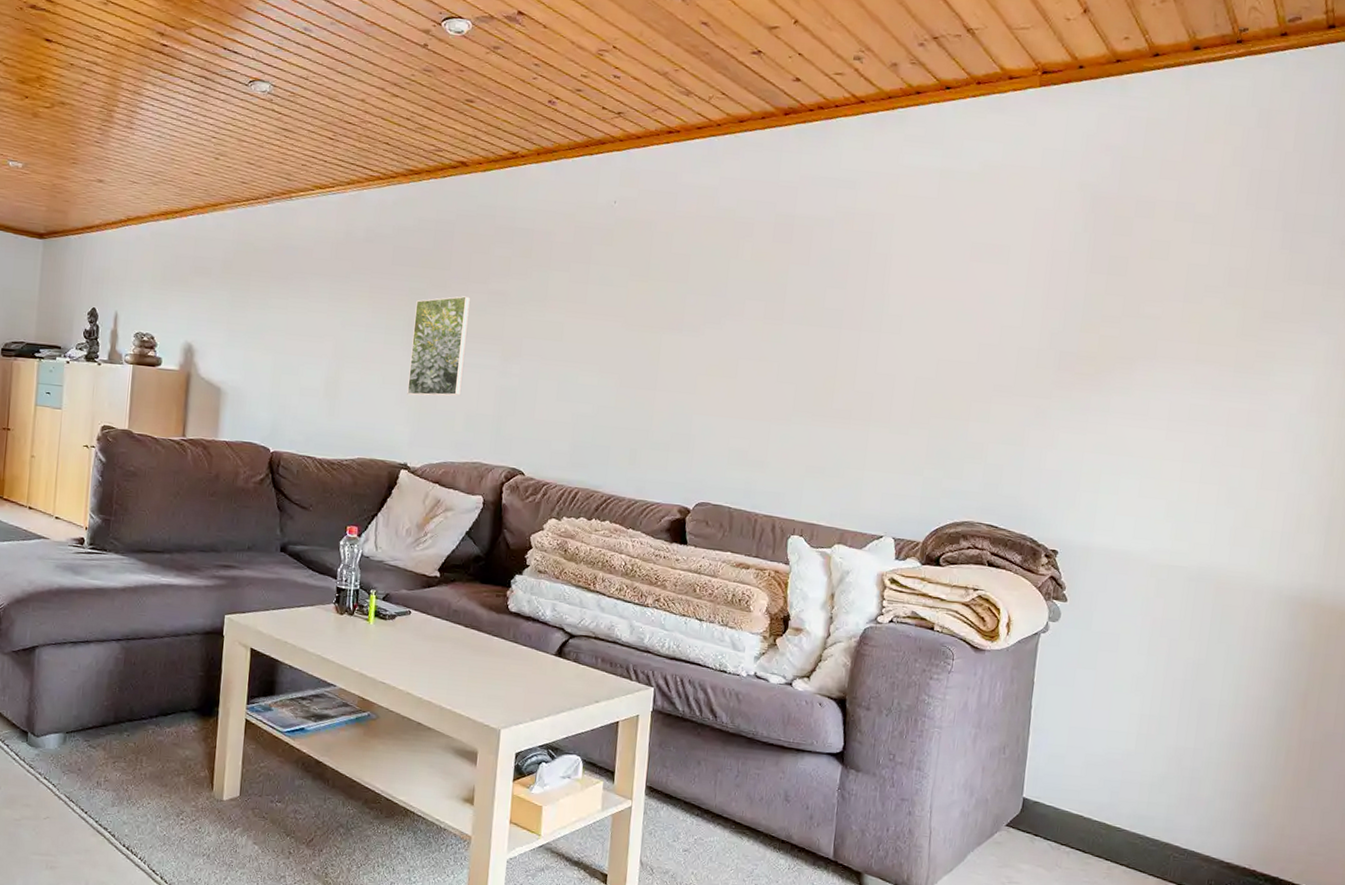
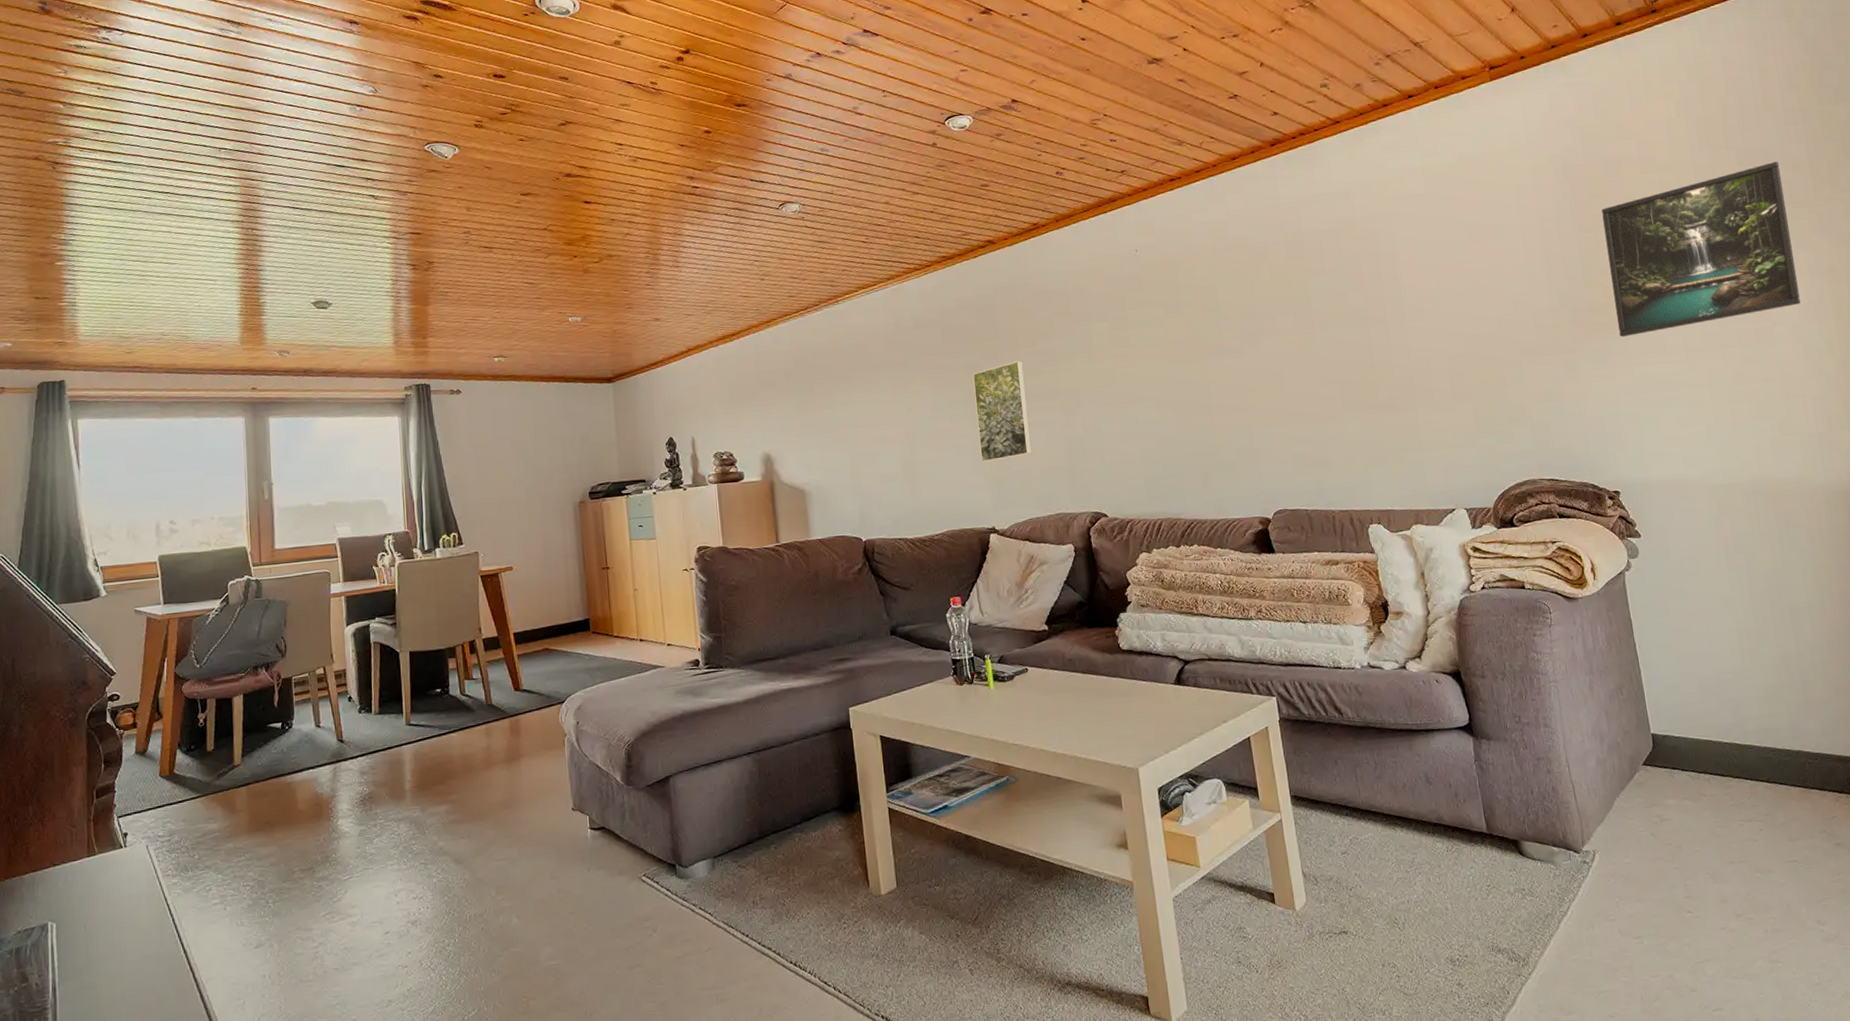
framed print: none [1103,234,1327,394] -> present [1601,162,1801,338]

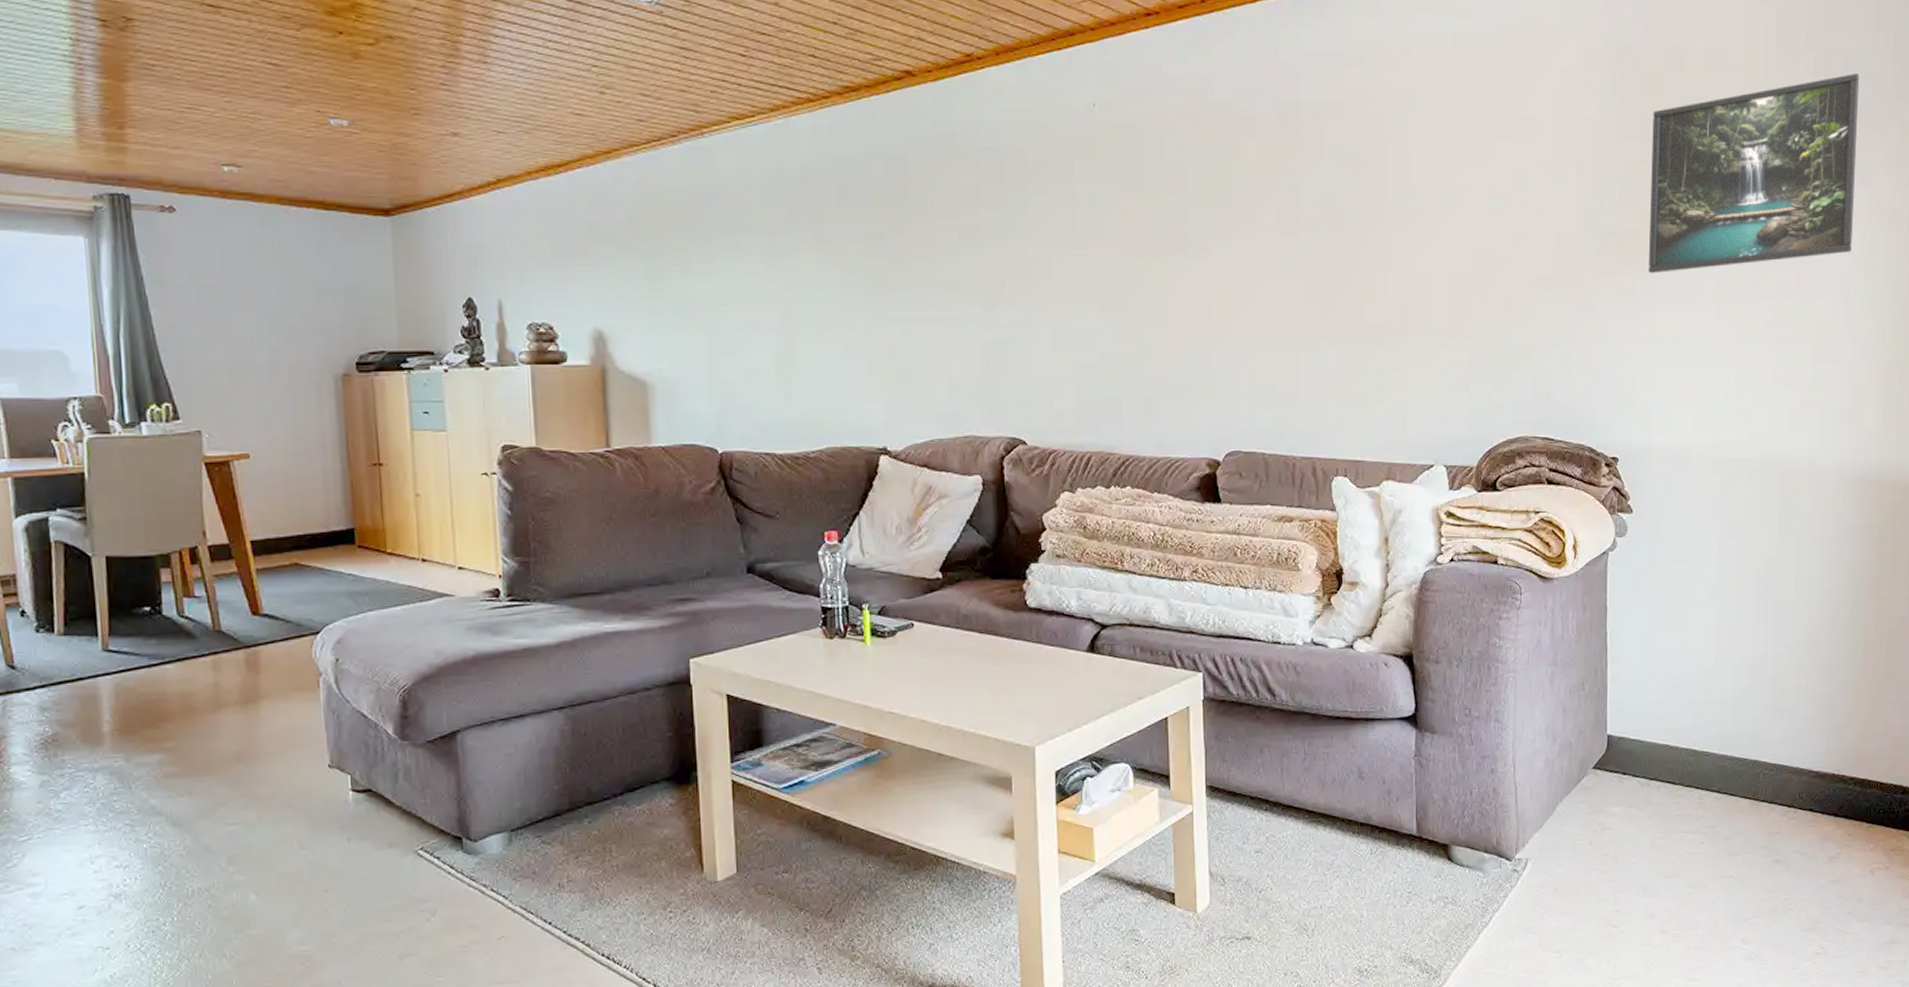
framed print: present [973,361,1033,463] -> none [873,236,941,365]

